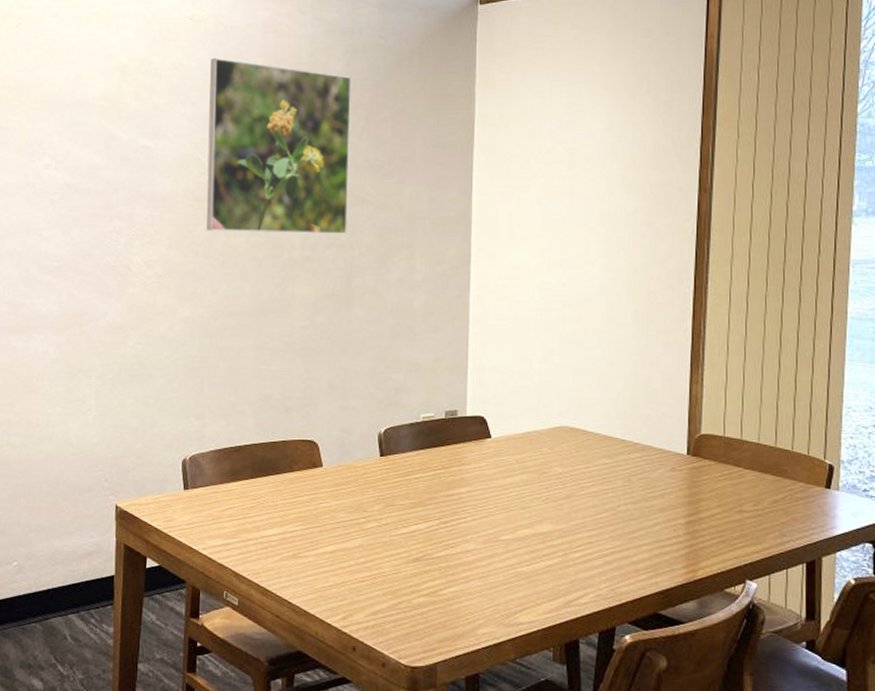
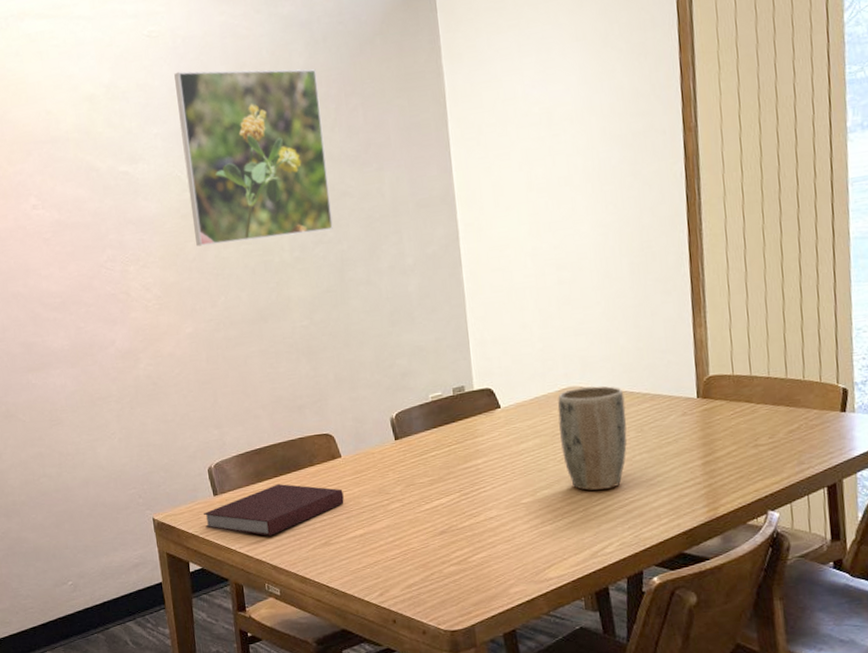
notebook: none [170,485,319,540] -> present [204,483,344,536]
plant pot: none [548,428,615,536] -> present [557,386,627,491]

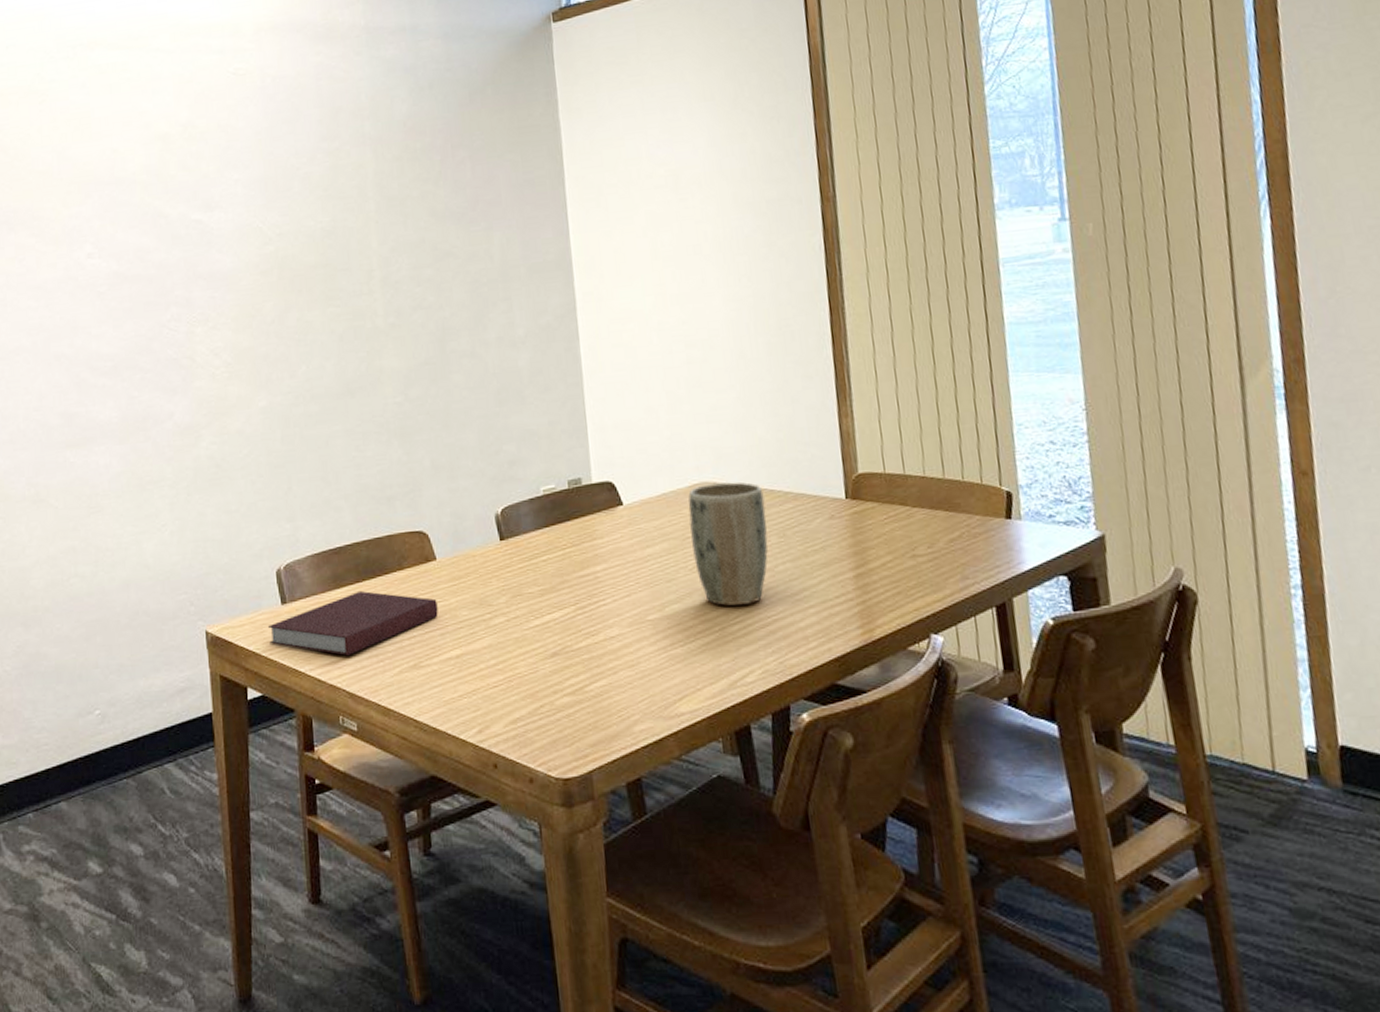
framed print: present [174,69,333,247] -> none [261,113,434,308]

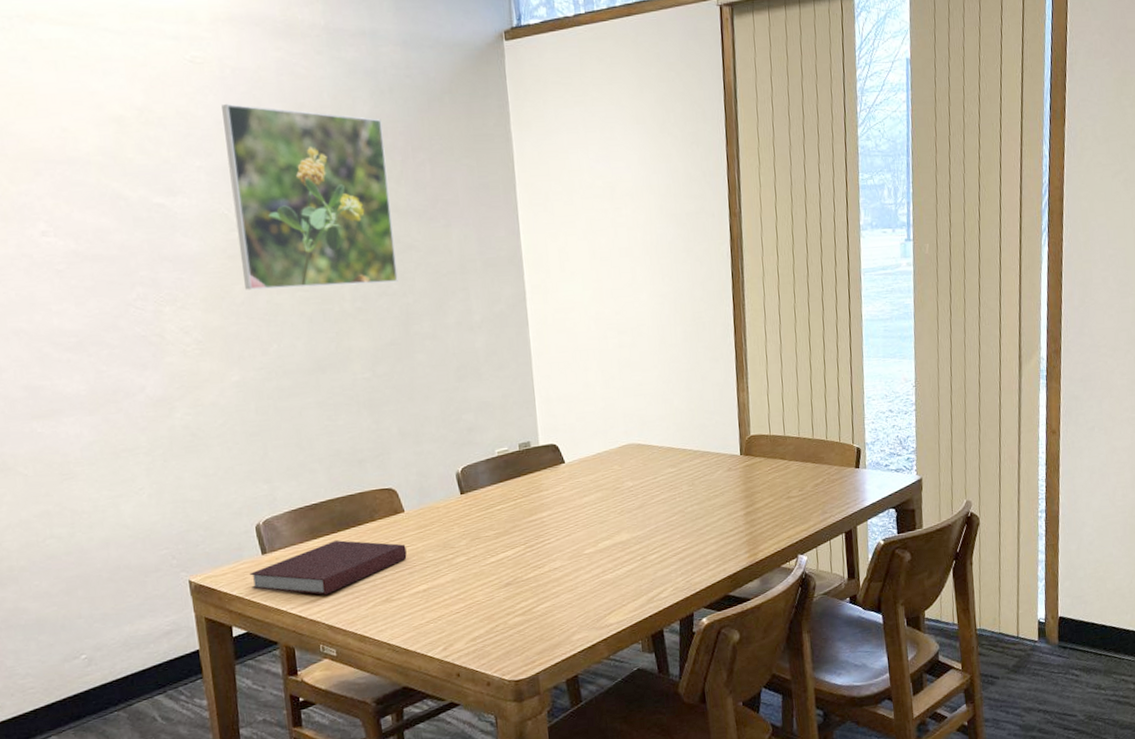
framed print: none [261,113,434,308] -> present [222,103,398,290]
plant pot: present [688,482,768,606] -> none [618,443,680,541]

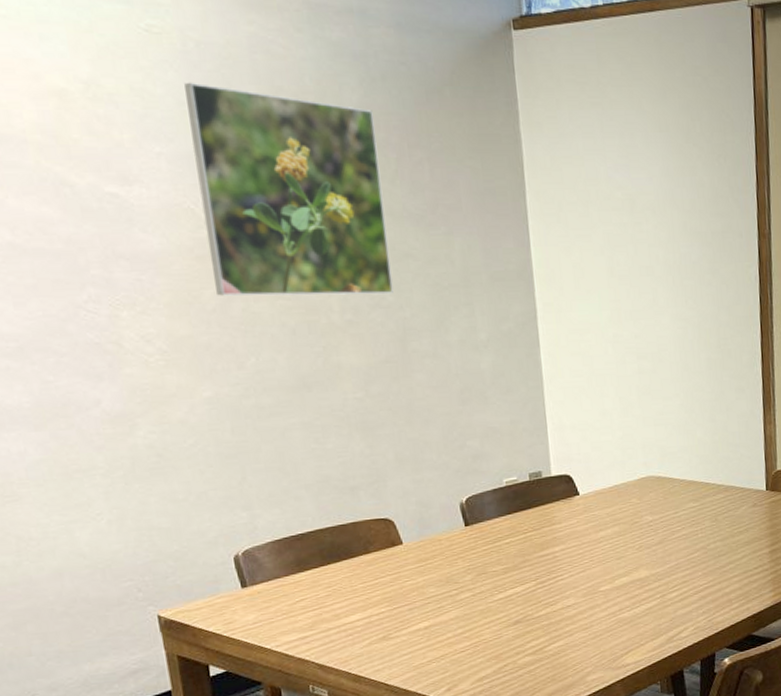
notebook: present [250,540,407,595] -> none [228,573,406,632]

